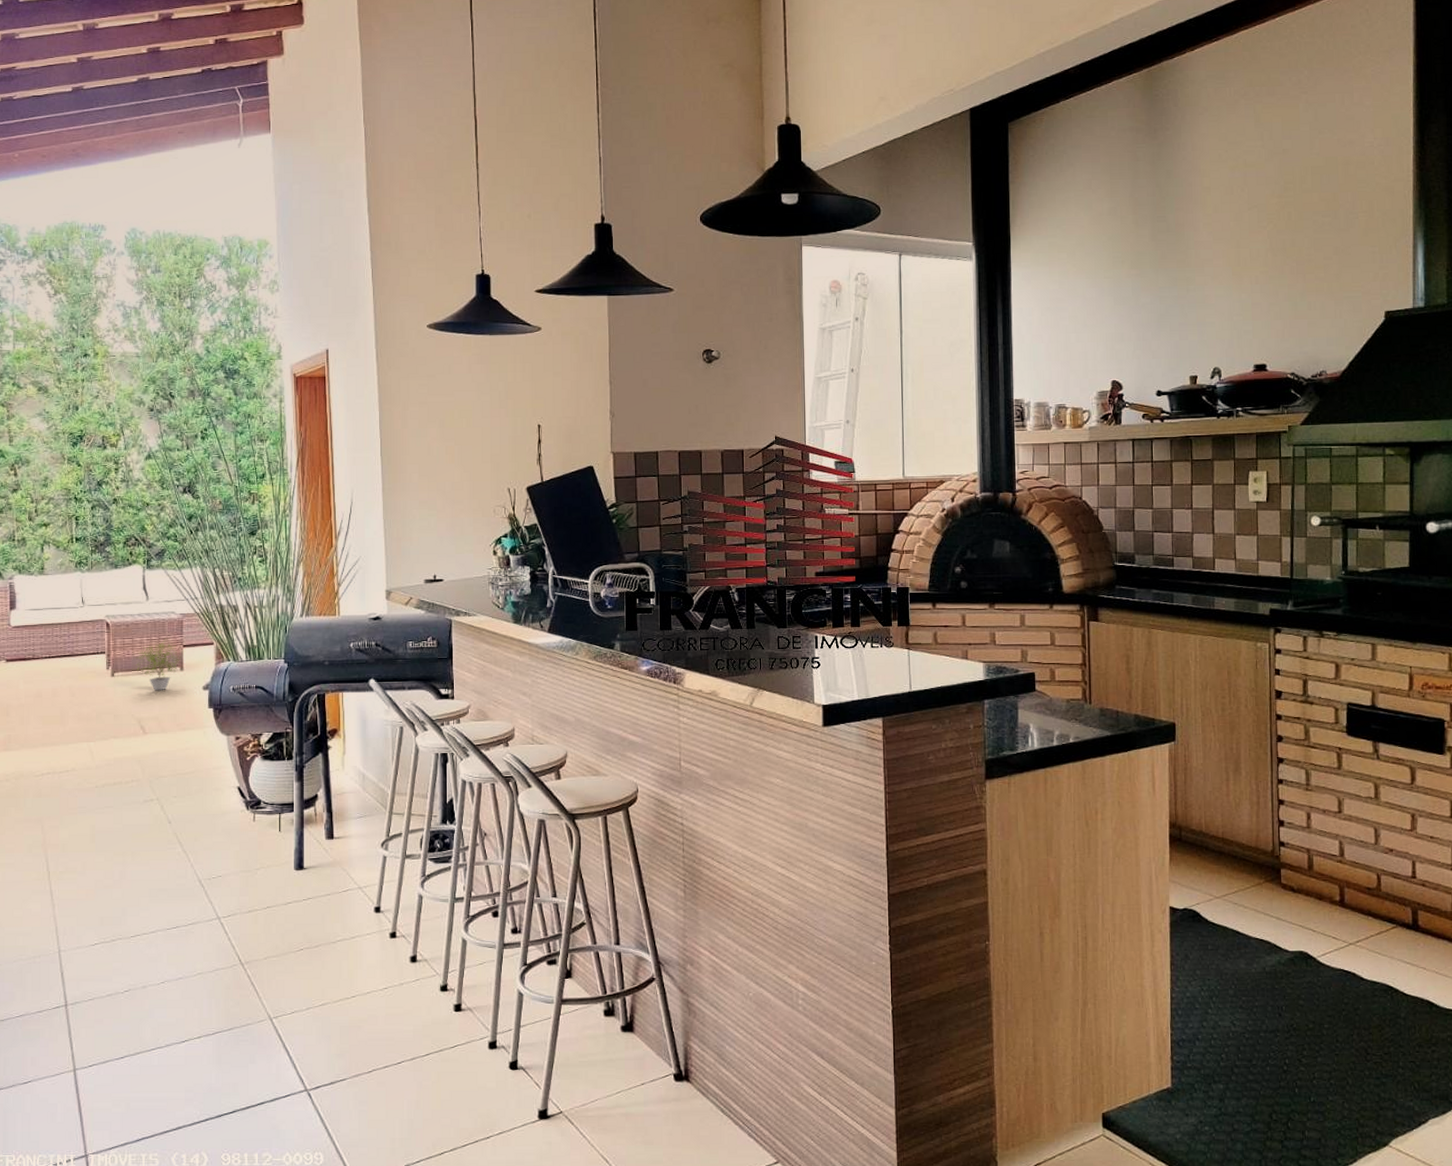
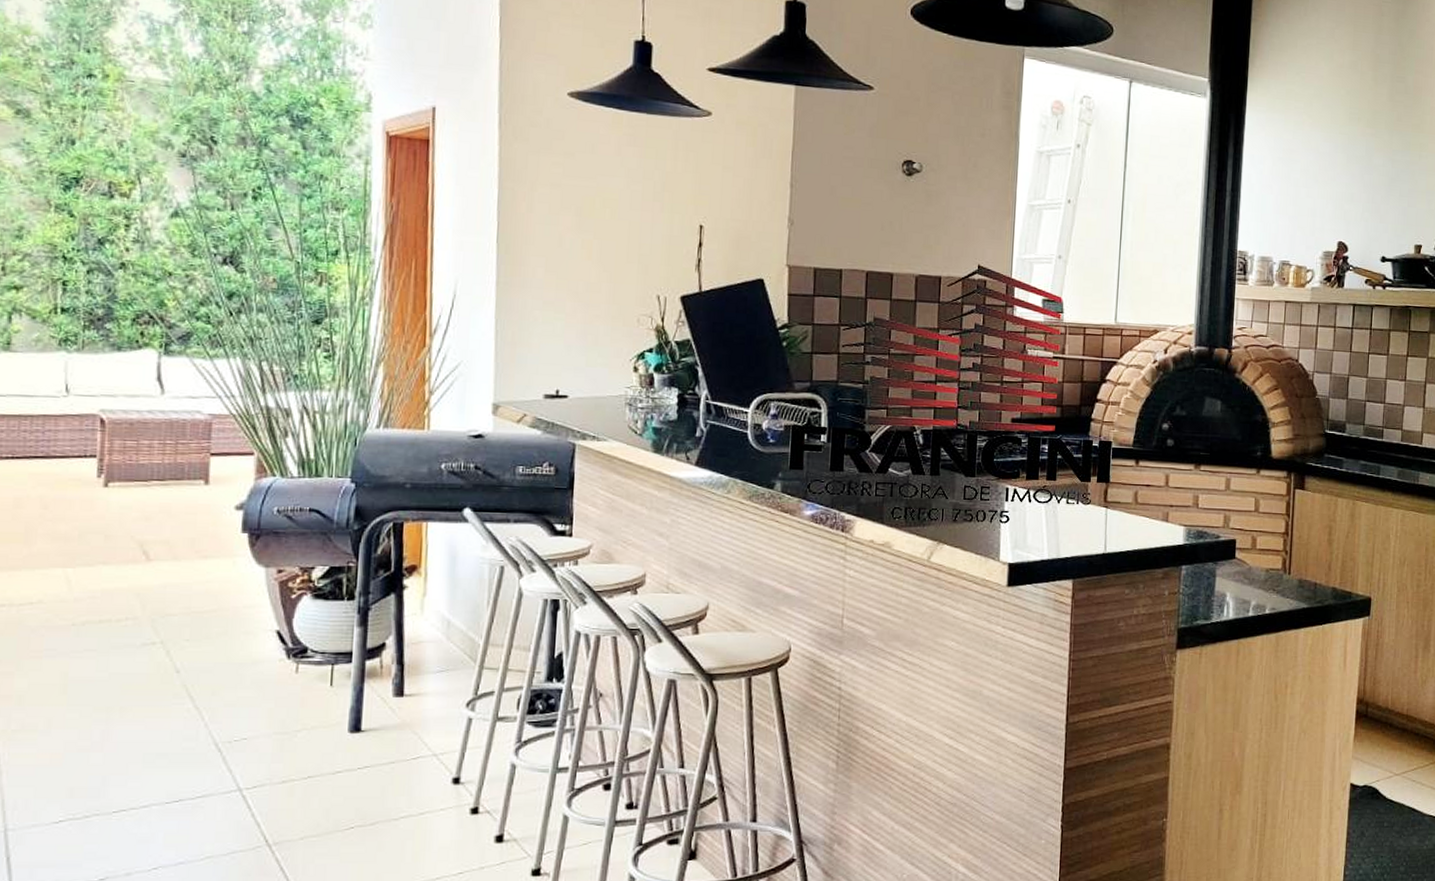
potted plant: present [136,638,181,691] -> none [141,442,207,509]

